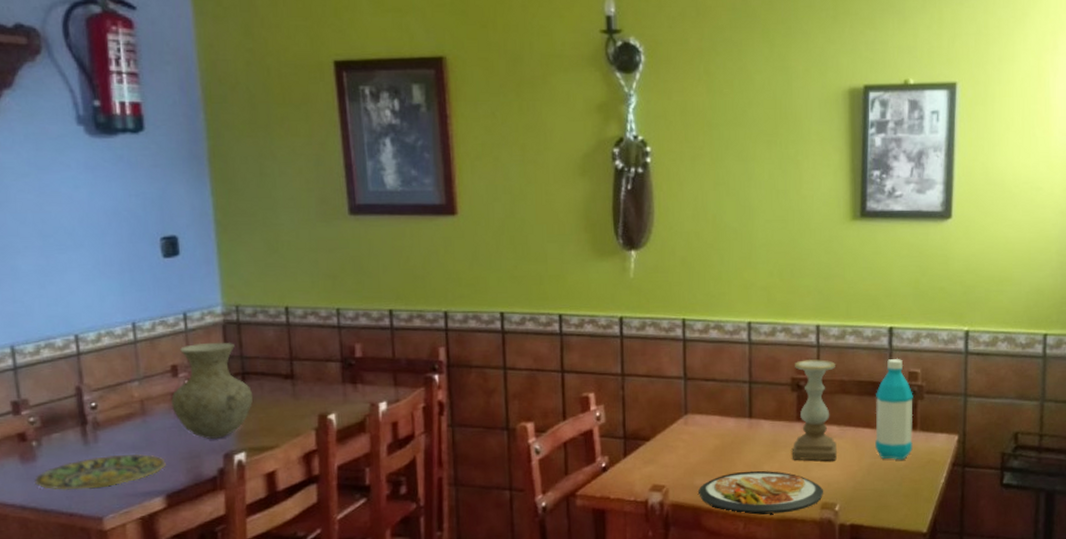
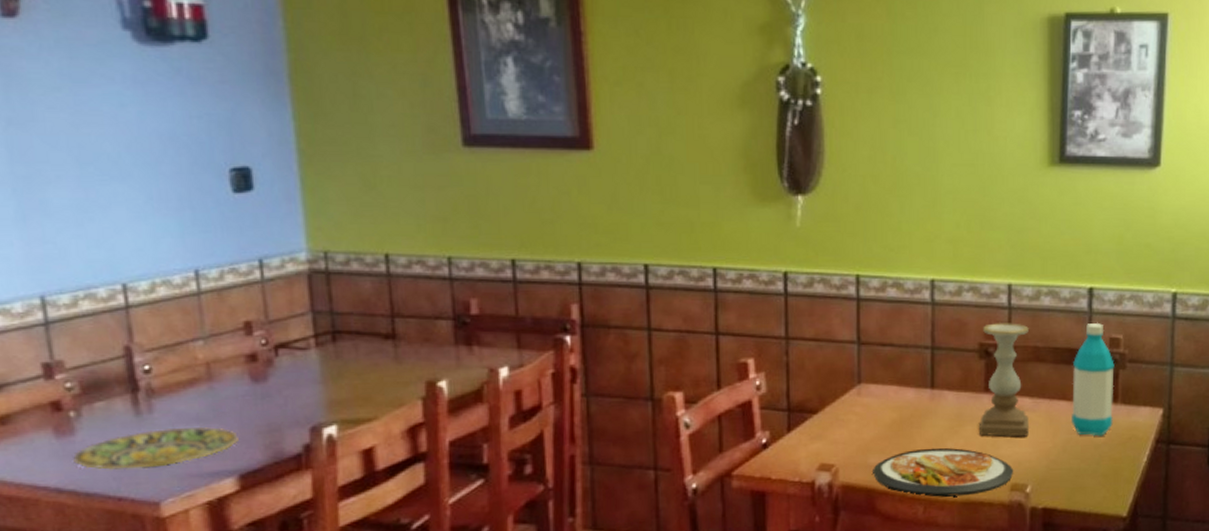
vase: present [171,342,253,439] -> none [244,294,345,409]

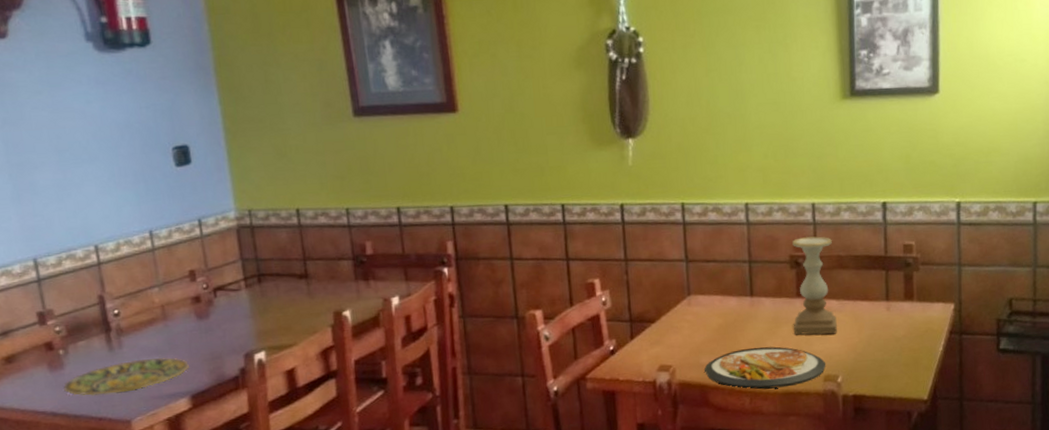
water bottle: present [1072,322,1115,436] -> none [872,231,910,331]

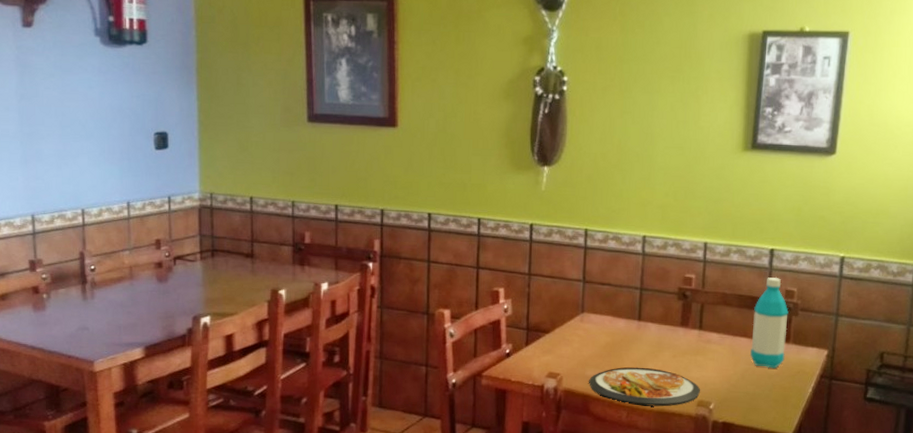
plate: present [64,357,189,396] -> none [43,311,146,337]
candle holder: present [792,236,837,335] -> none [675,272,719,364]
water bottle: none [872,231,910,331] -> present [750,277,789,369]

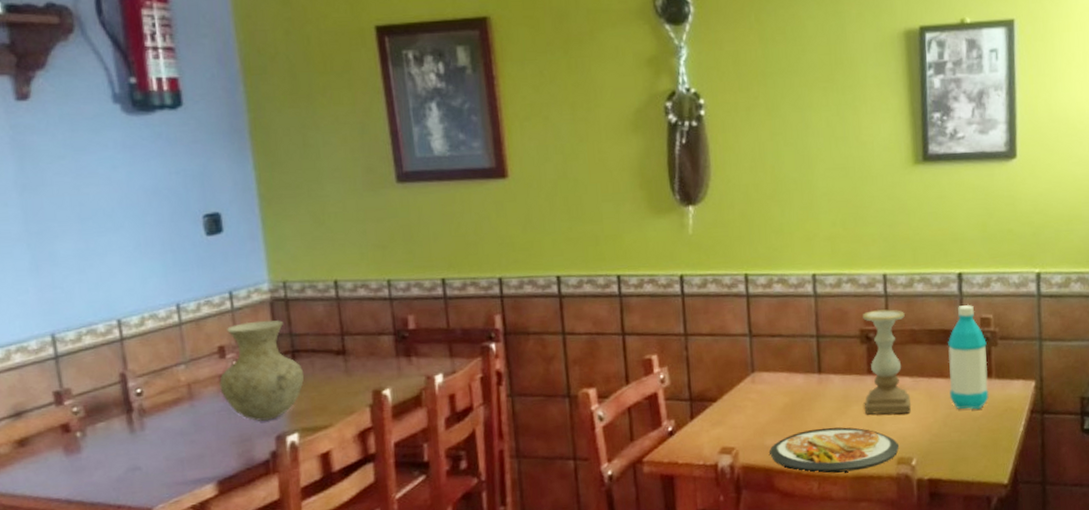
vase: none [154,222,219,303] -> present [219,319,304,421]
candle holder: none [675,272,719,364] -> present [863,309,911,415]

